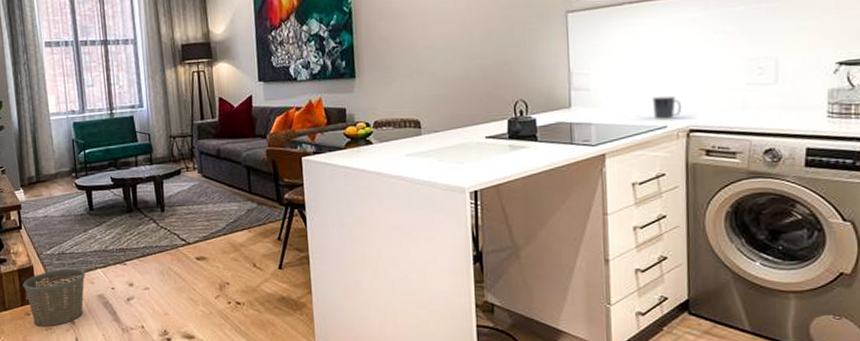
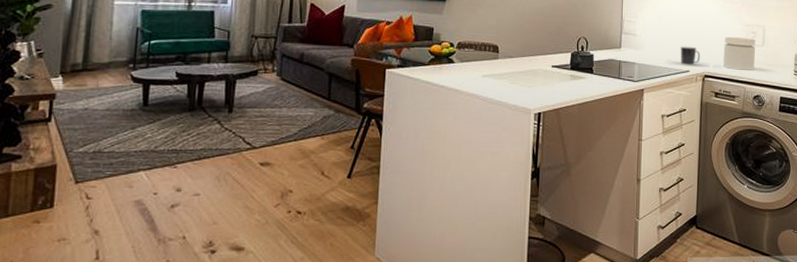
basket: present [23,268,85,326] -> none [38,169,124,236]
jar: none [716,75,765,119] -> present [723,36,756,70]

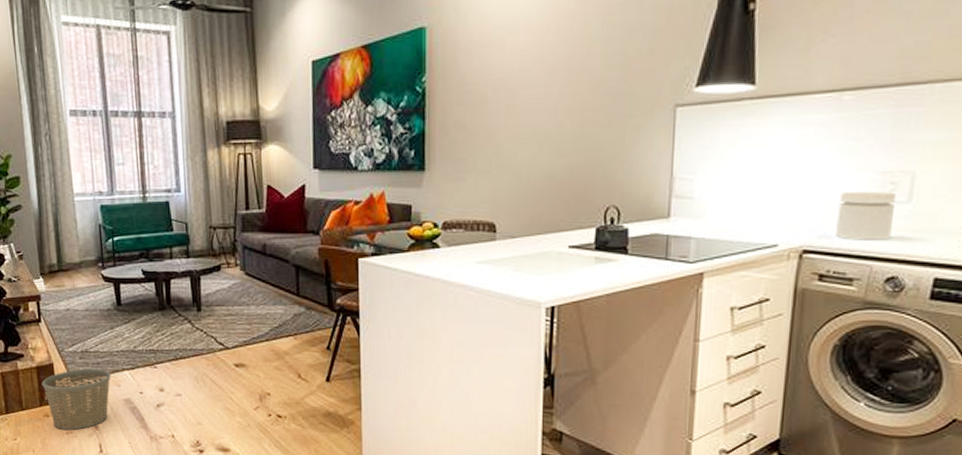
basket: none [38,169,124,236] -> present [42,368,111,430]
mug: present [680,46,700,66] -> none [763,209,796,238]

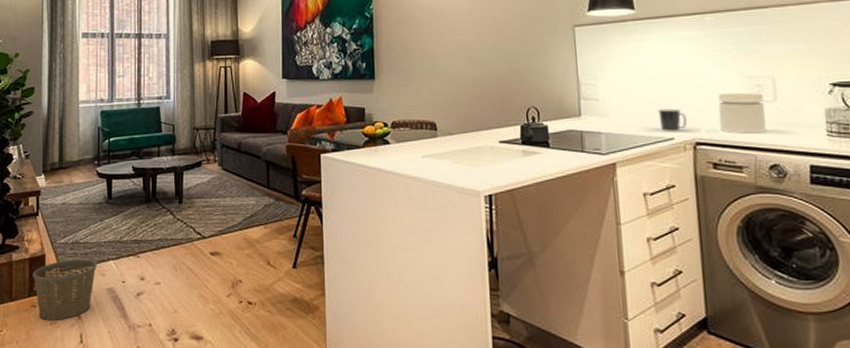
mug: none [763,209,796,238] -> present [658,108,687,133]

